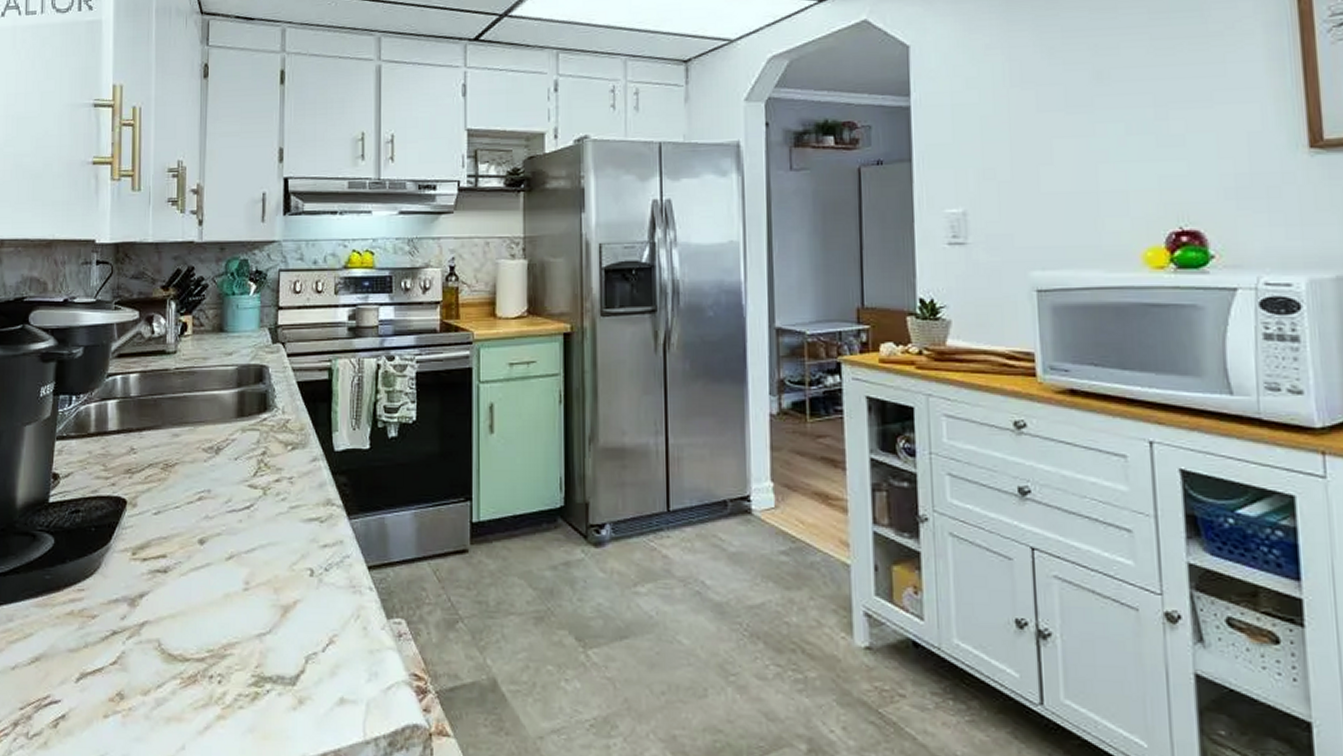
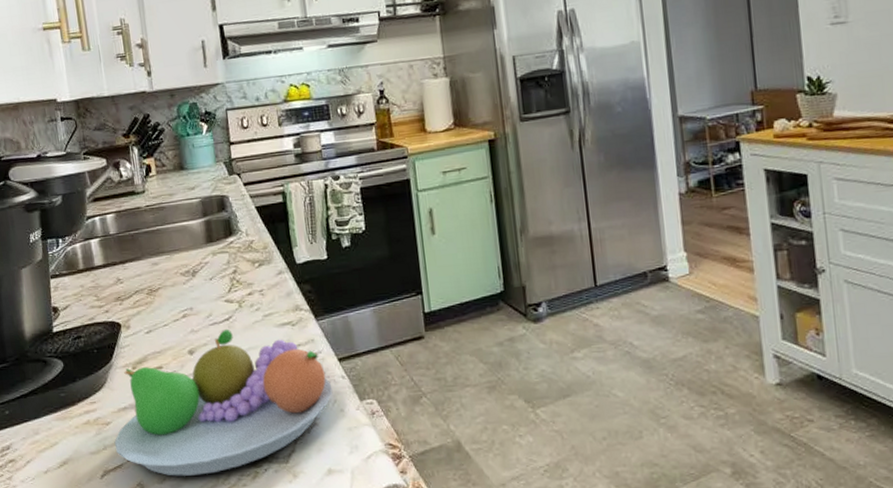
fruit bowl: none [98,518,357,690] -> present [114,328,333,476]

